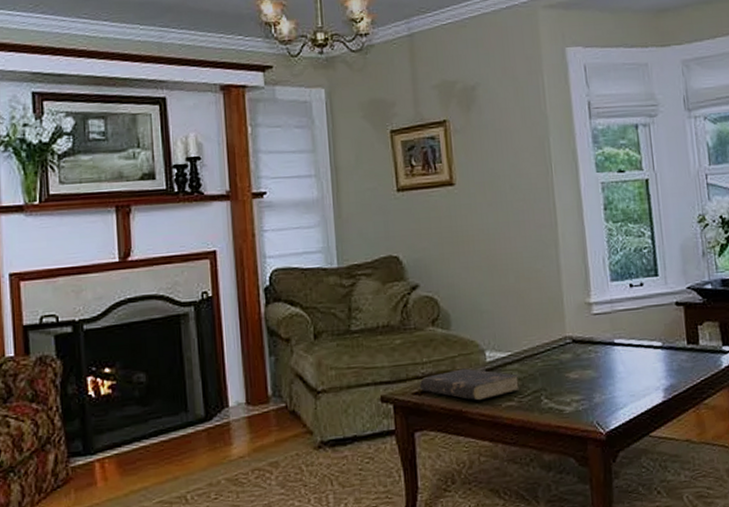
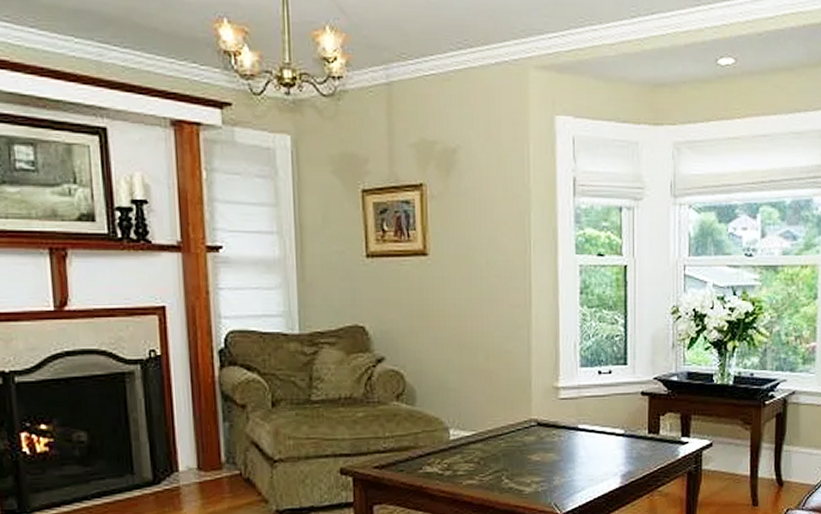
book: present [420,368,521,401] -> none [381,445,482,478]

